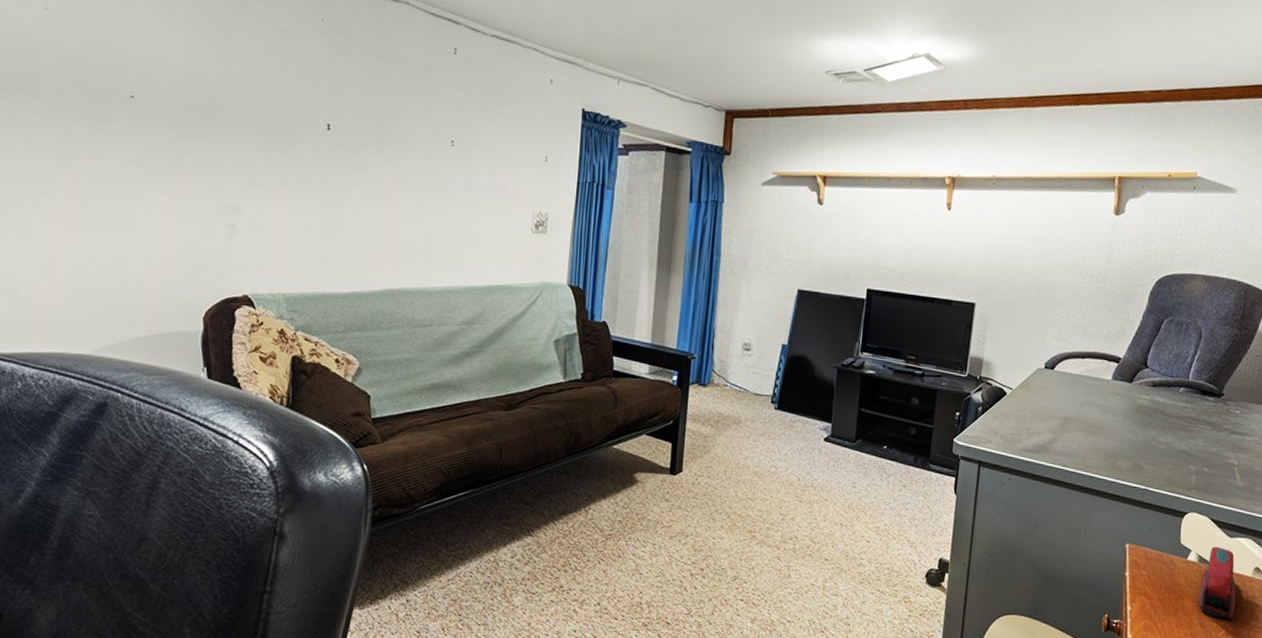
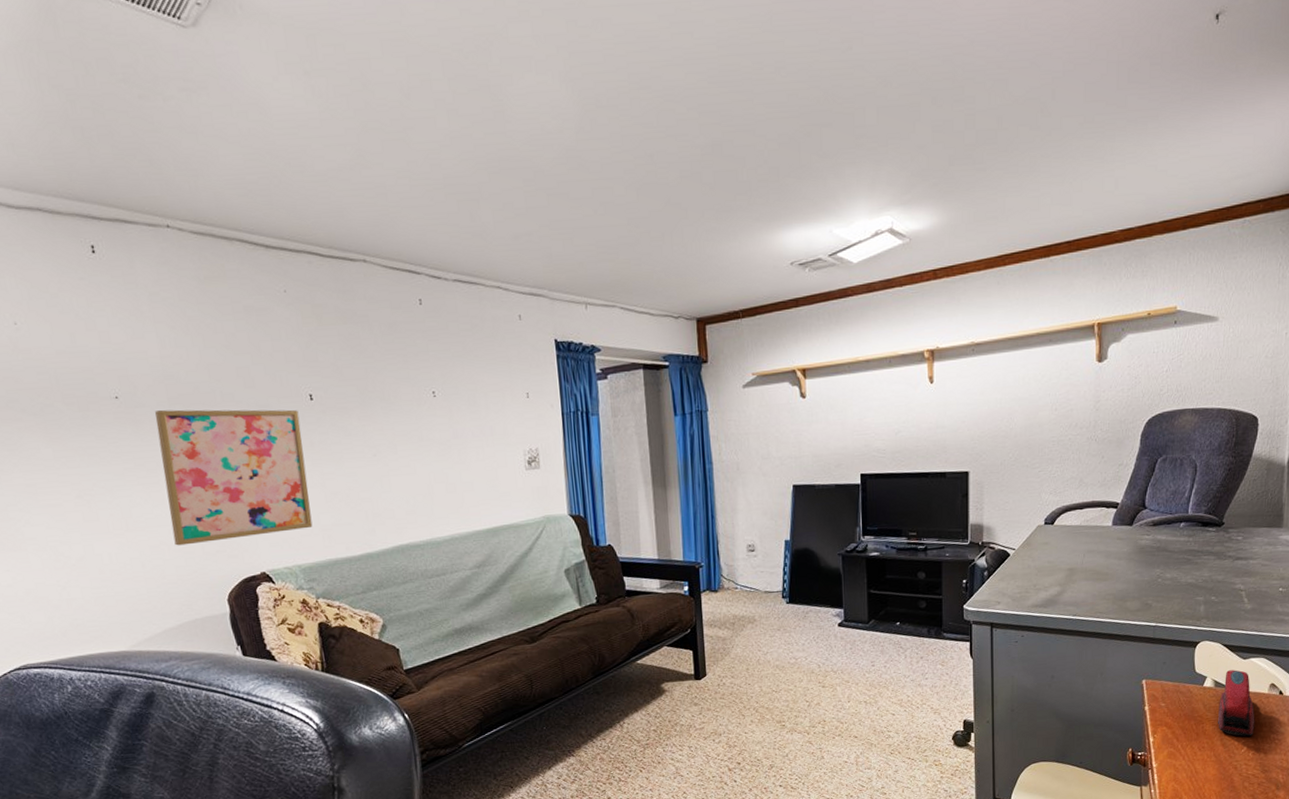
wall art: none [161,116,313,258] -> present [155,409,313,546]

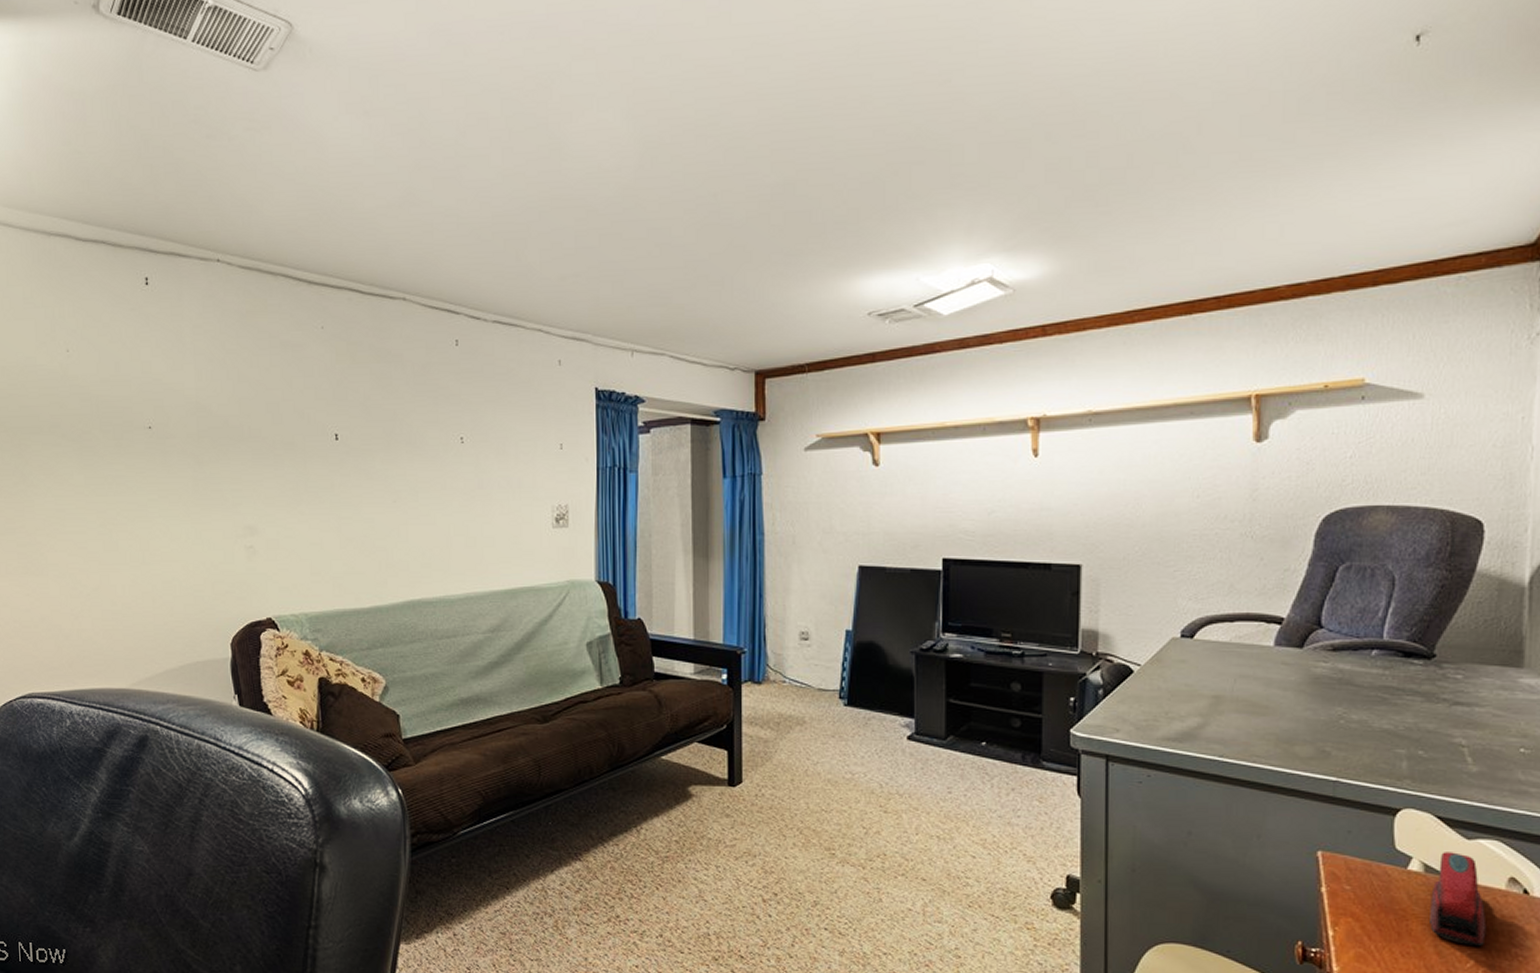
wall art: present [155,409,313,546] -> none [183,442,324,583]

